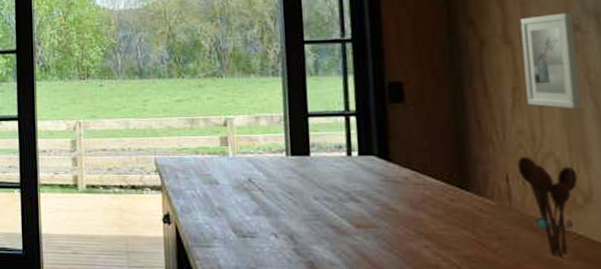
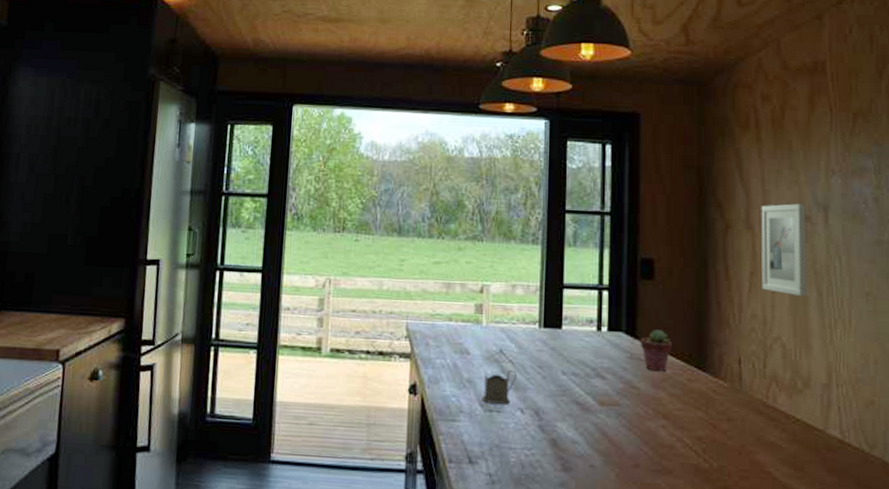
tea glass holder: none [235,198,267,230] -> present [482,370,516,404]
potted succulent: none [394,150,431,193] -> present [640,328,673,372]
utensil holder: present [517,156,578,257] -> none [749,339,800,440]

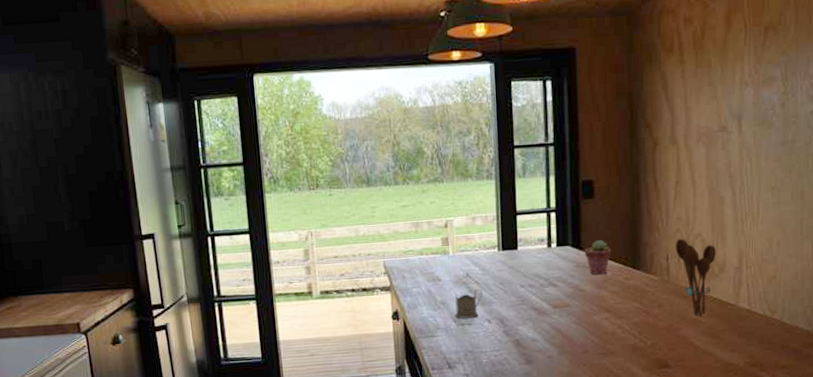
utensil holder: none [749,339,800,440] -> present [675,238,716,316]
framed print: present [761,203,808,297] -> none [684,116,723,198]

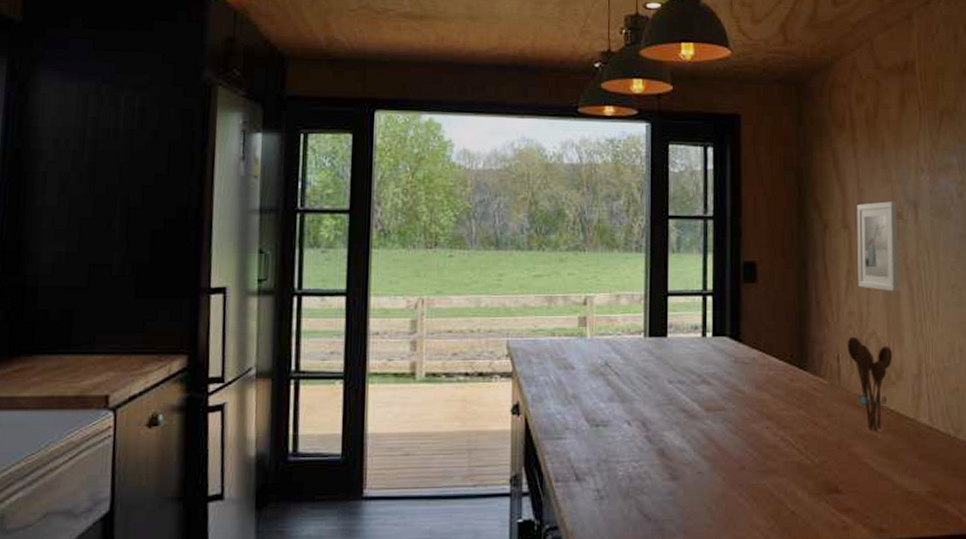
tea glass holder: present [455,289,482,319] -> none [589,383,622,418]
potted succulent: present [584,239,612,275] -> none [744,331,776,374]
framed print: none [684,116,723,198] -> present [856,201,900,292]

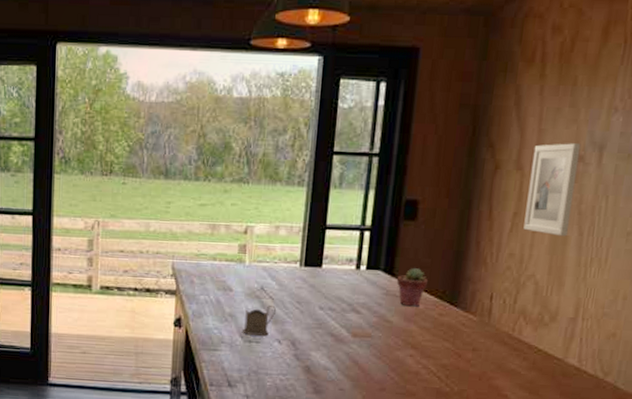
tea glass holder: none [589,383,622,418] -> present [243,306,276,336]
potted succulent: none [744,331,776,374] -> present [396,267,429,307]
utensil holder: present [847,336,893,431] -> none [502,277,550,368]

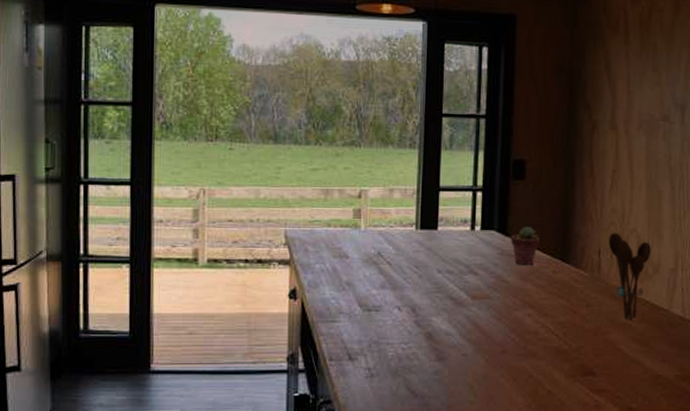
tea glass holder: present [243,306,276,336] -> none [361,271,394,303]
utensil holder: none [502,277,550,368] -> present [608,232,652,320]
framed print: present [523,143,581,237] -> none [622,104,665,191]

